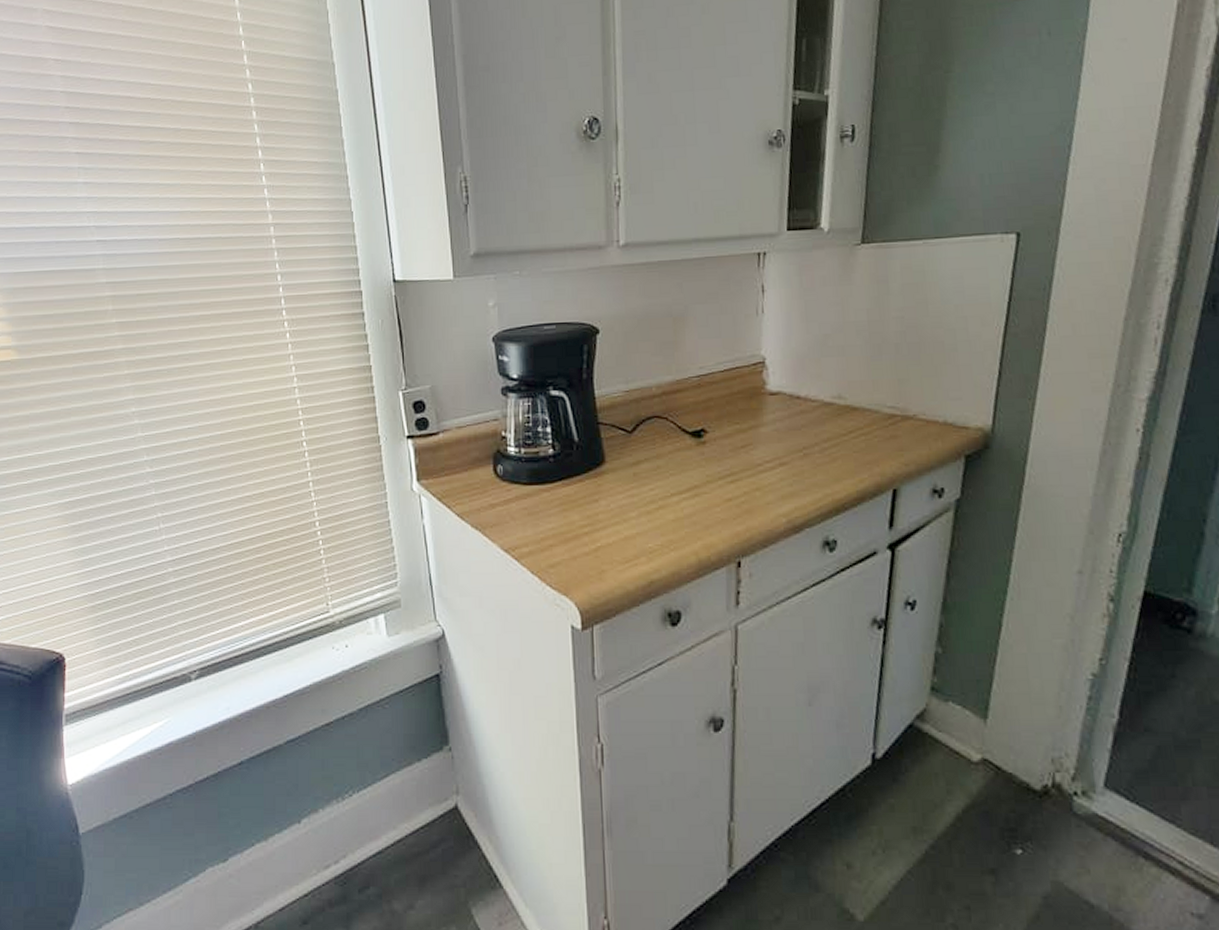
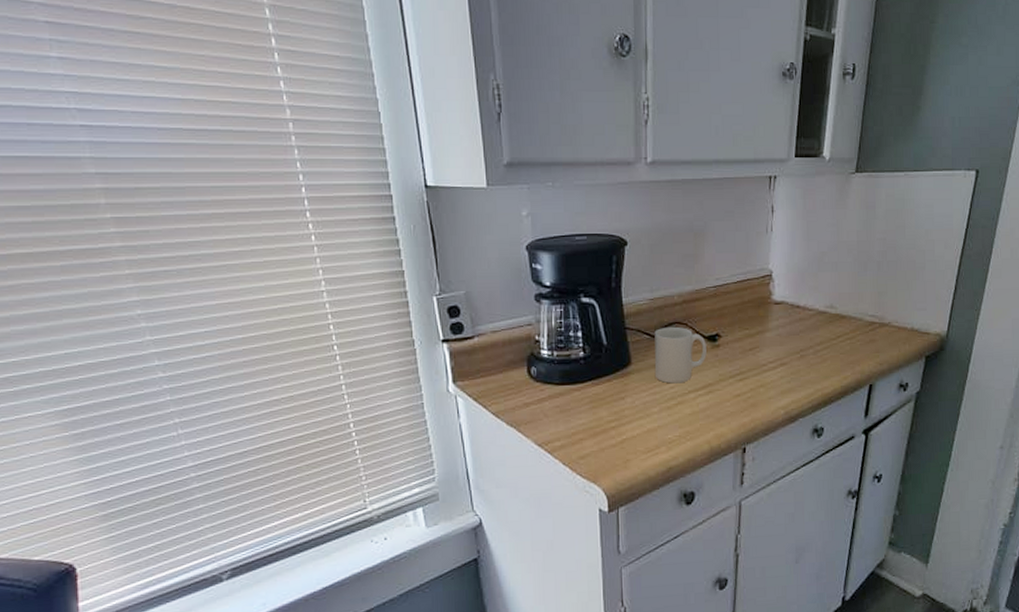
mug: none [631,421,691,485] -> present [654,326,707,384]

